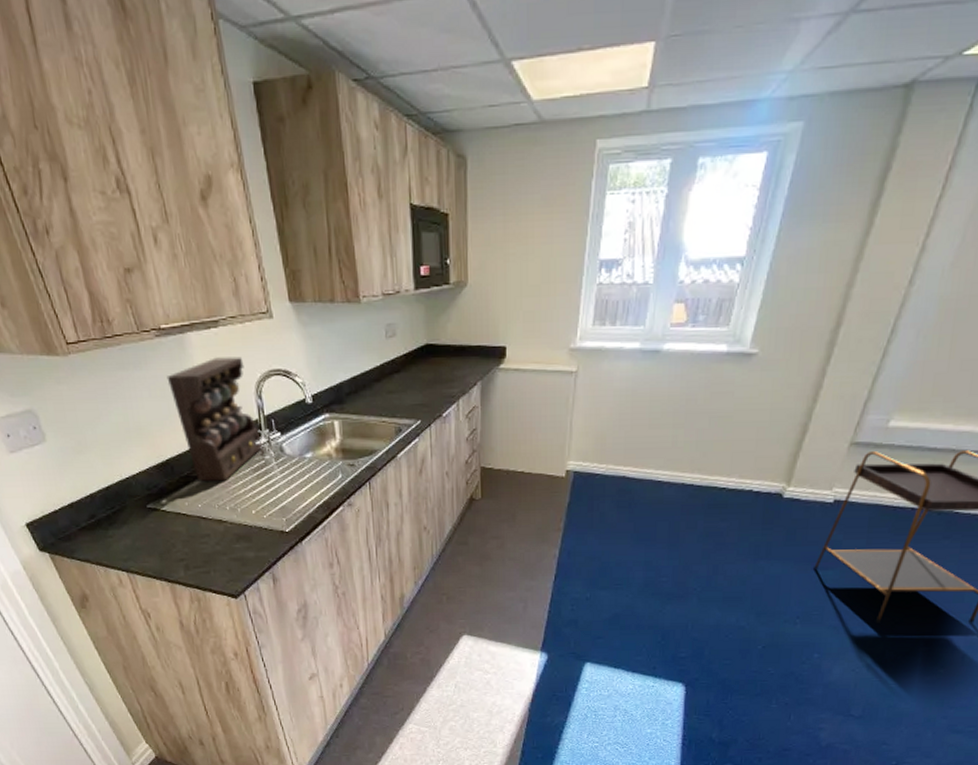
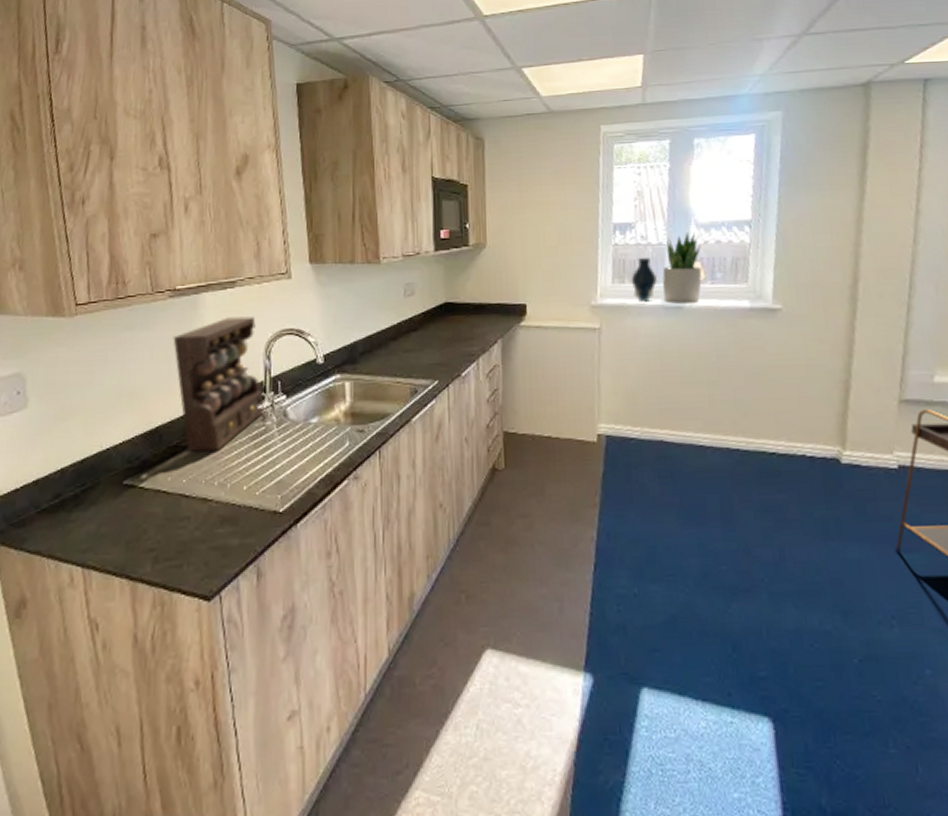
vase: none [612,299,638,347] -> present [631,258,657,303]
planter: none [642,269,687,349] -> present [662,231,702,305]

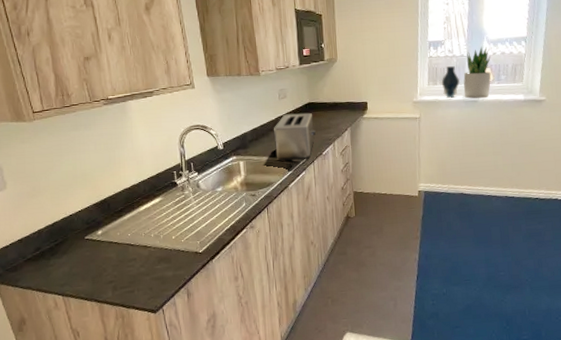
spice rack: present [173,316,264,452] -> none [110,117,182,215]
toaster: none [395,316,453,383] -> present [274,112,316,161]

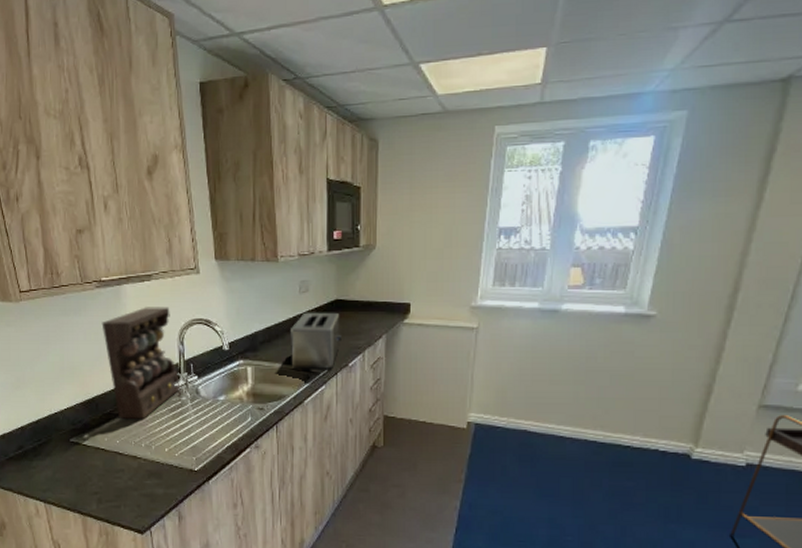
spice rack: none [110,117,182,215] -> present [101,307,180,419]
vase: present [441,66,460,99] -> none [511,262,536,306]
planter: present [463,46,491,99] -> none [540,237,583,309]

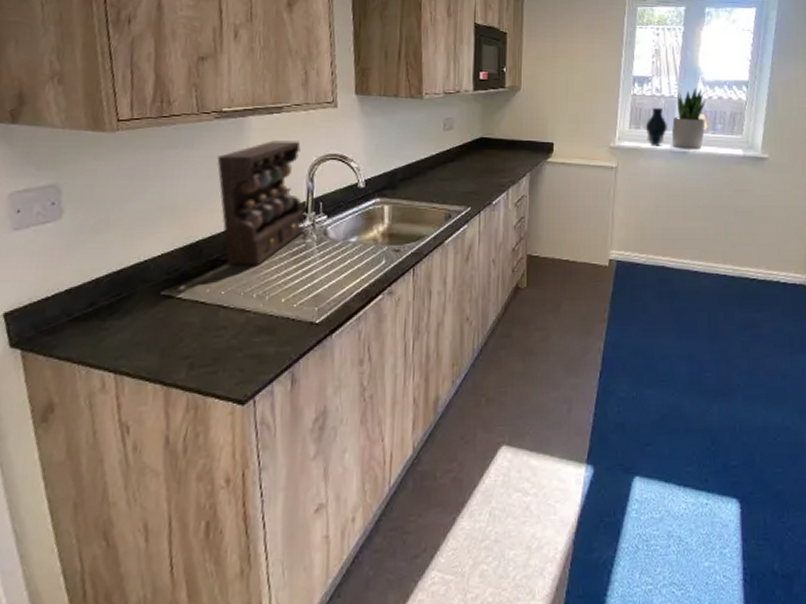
toaster: present [291,312,342,370] -> none [432,149,486,209]
vase: none [511,262,536,306] -> present [645,108,667,147]
planter: none [540,237,583,309] -> present [671,87,706,151]

